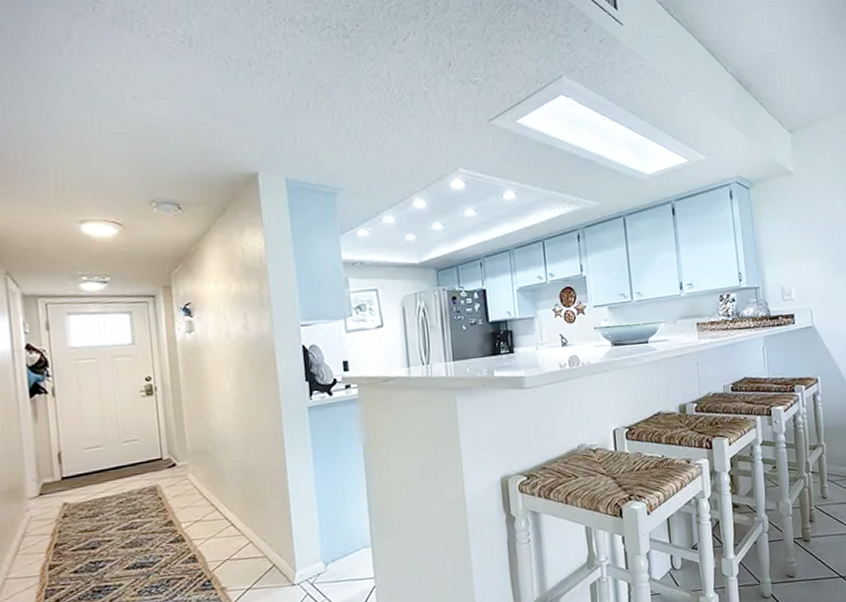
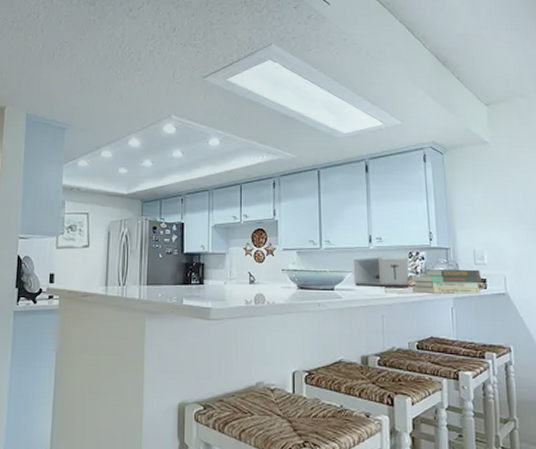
toaster: none [665,301,722,336] -> present [353,256,410,289]
books: none [723,305,790,336] -> present [411,269,482,294]

